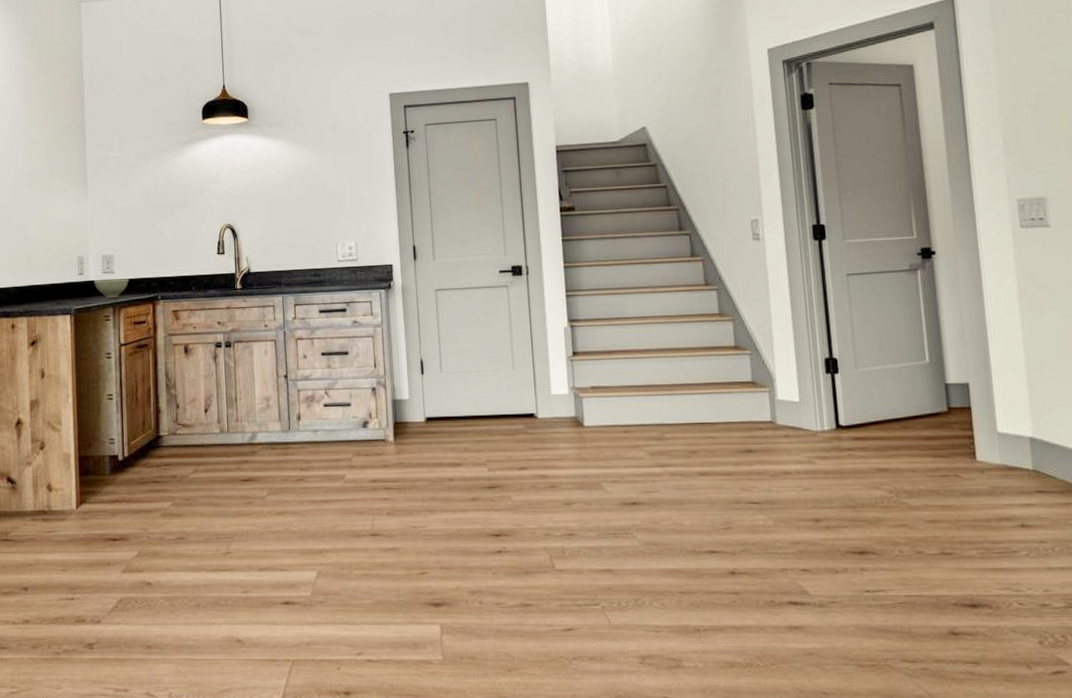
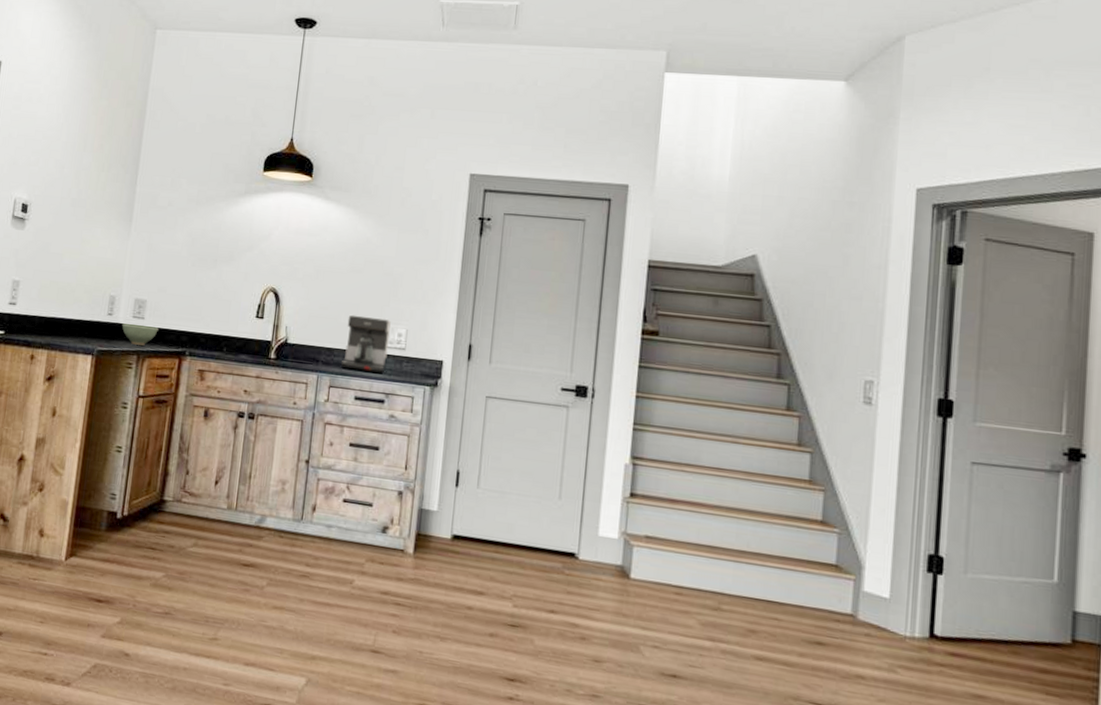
coffee maker: none [301,236,343,287] -> present [341,315,391,374]

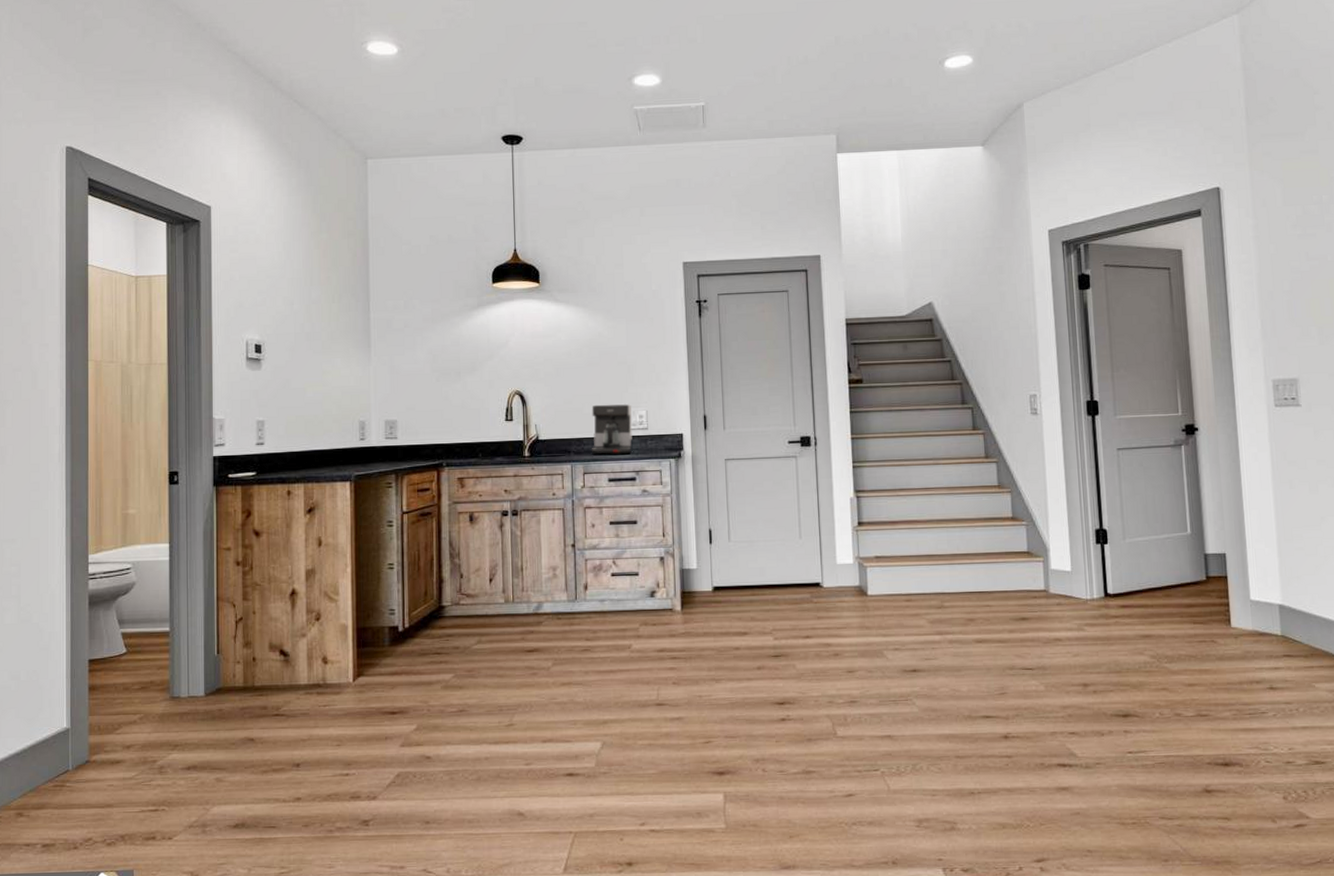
bowl: present [122,323,159,346] -> none [376,445,413,464]

